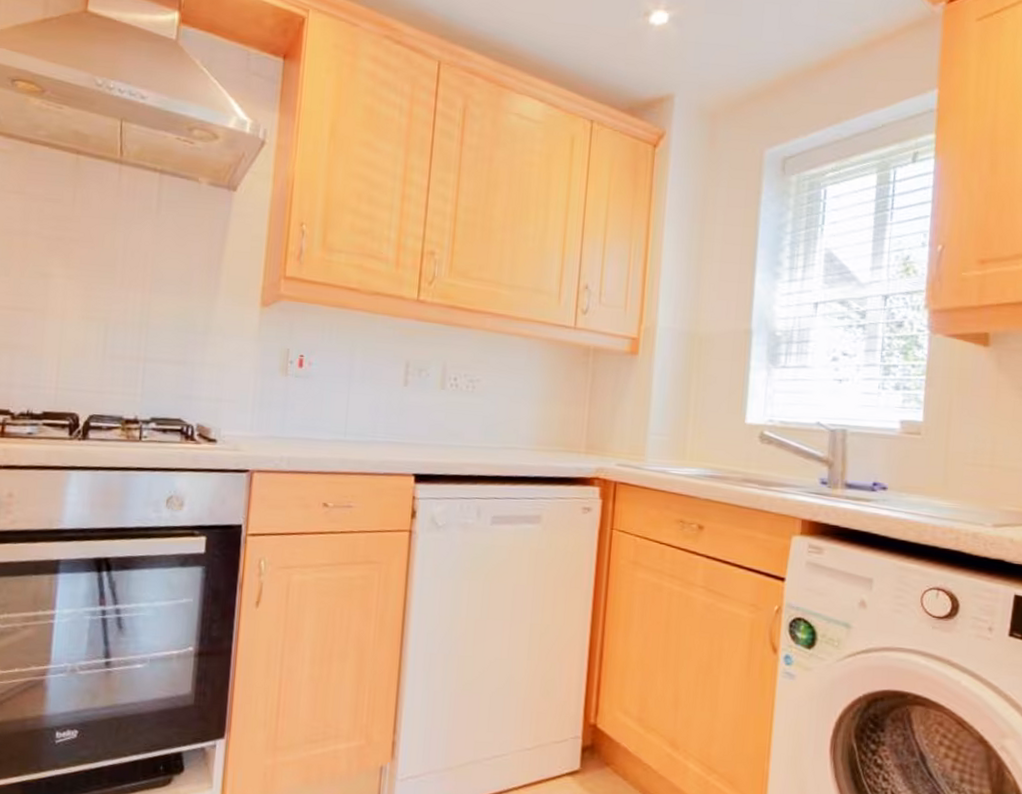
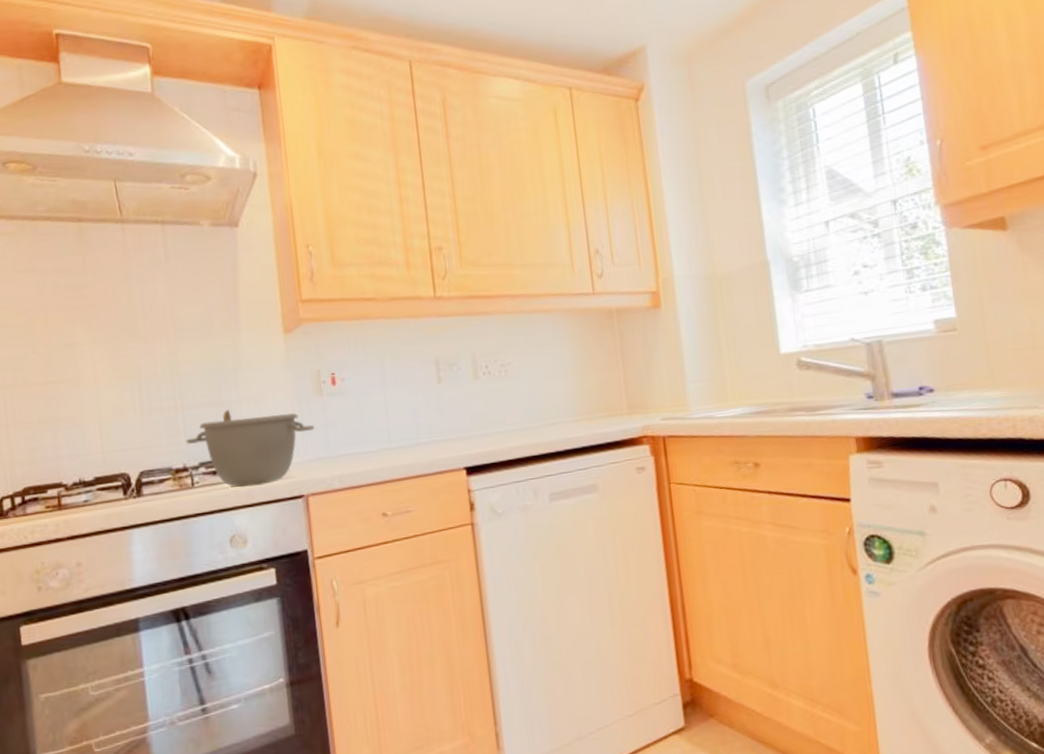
cooking pot: none [142,370,273,453] -> present [186,409,315,488]

